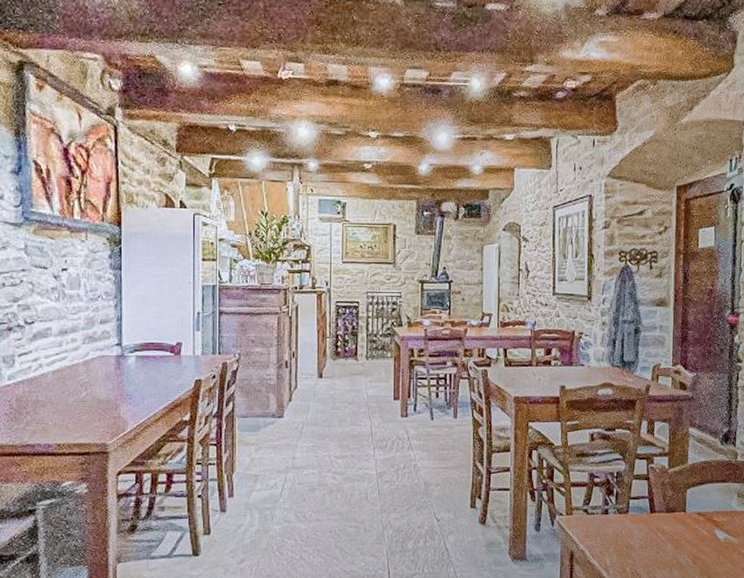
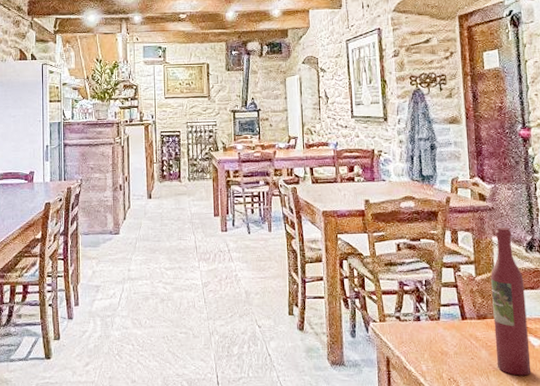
wine bottle: none [681,417,716,569] -> present [491,227,531,376]

